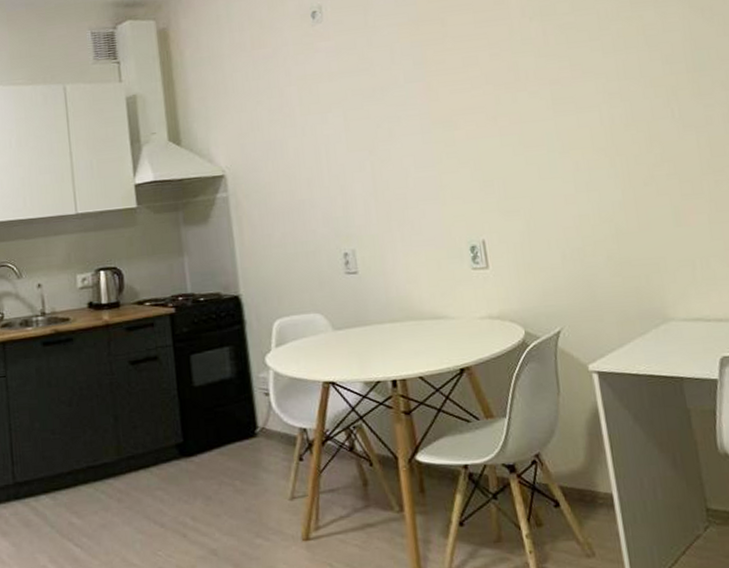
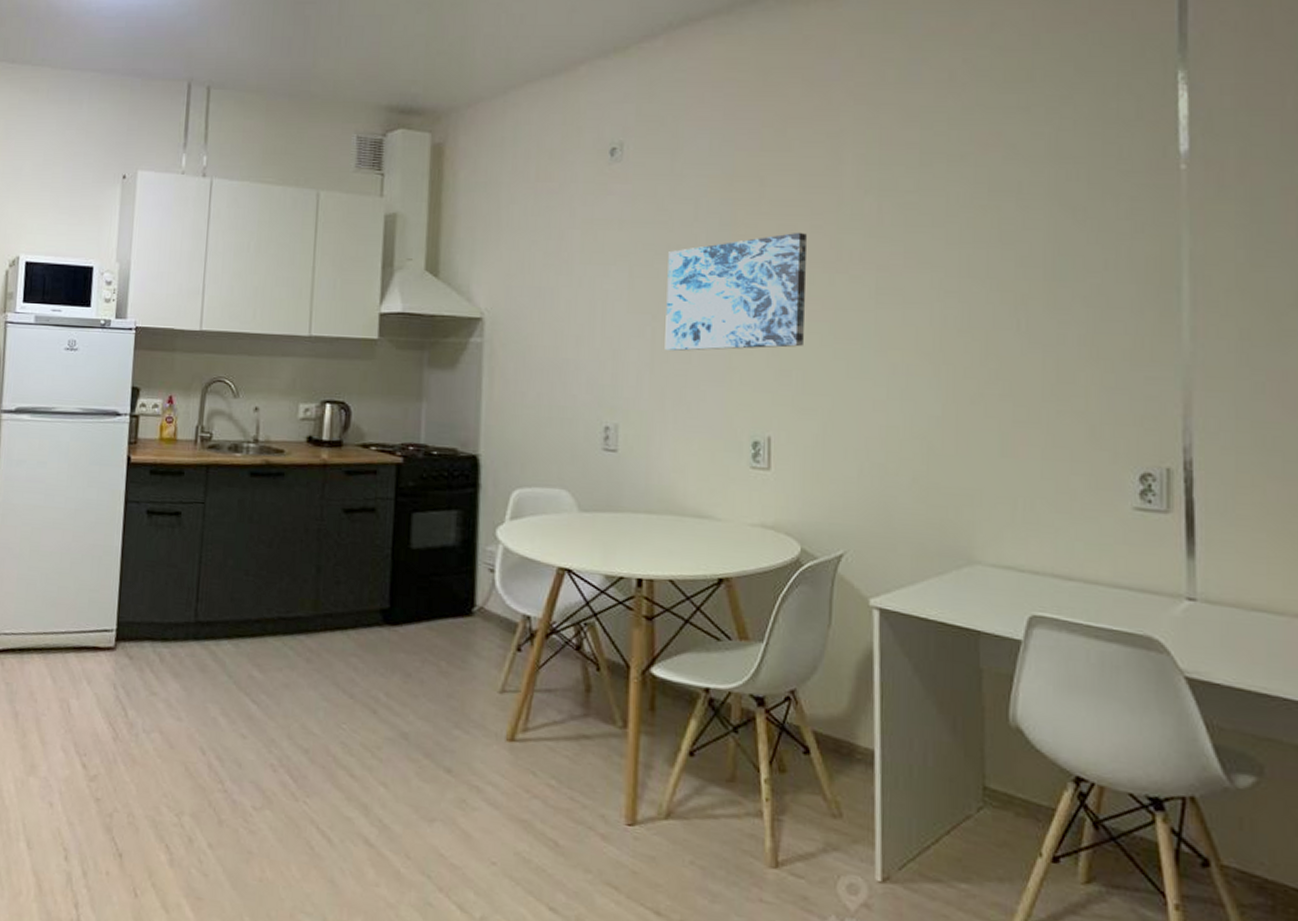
wall art: none [374,61,499,180] -> present [665,232,807,352]

